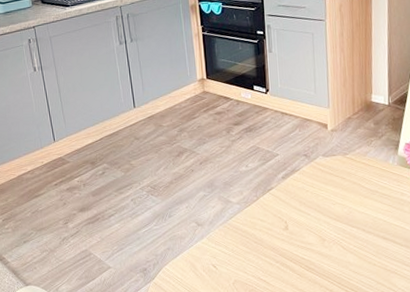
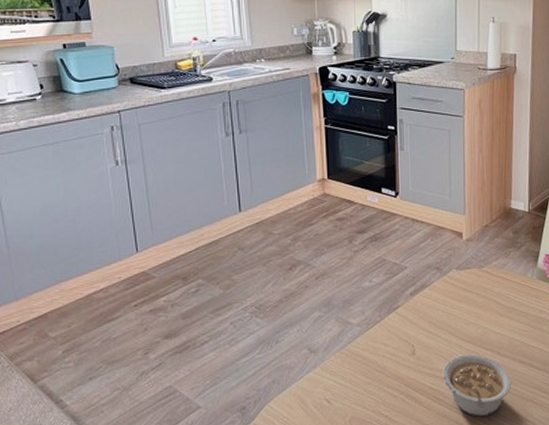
legume: none [313,230,376,284] -> present [442,354,512,416]

